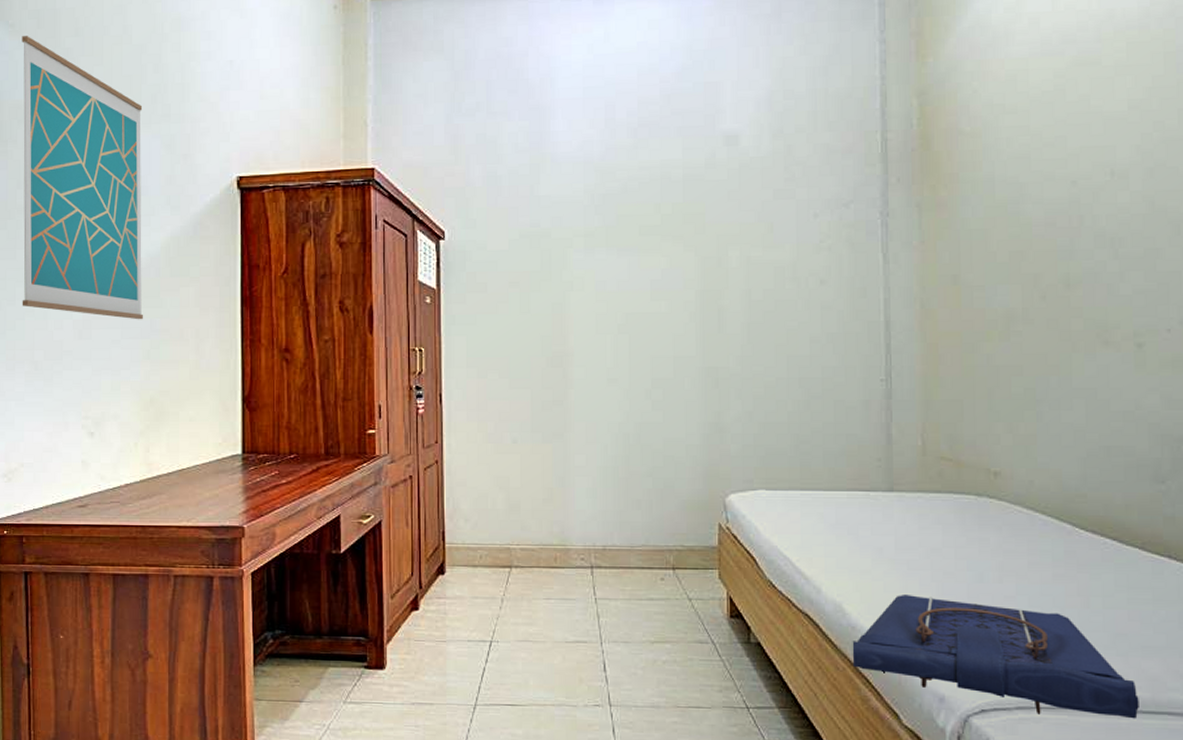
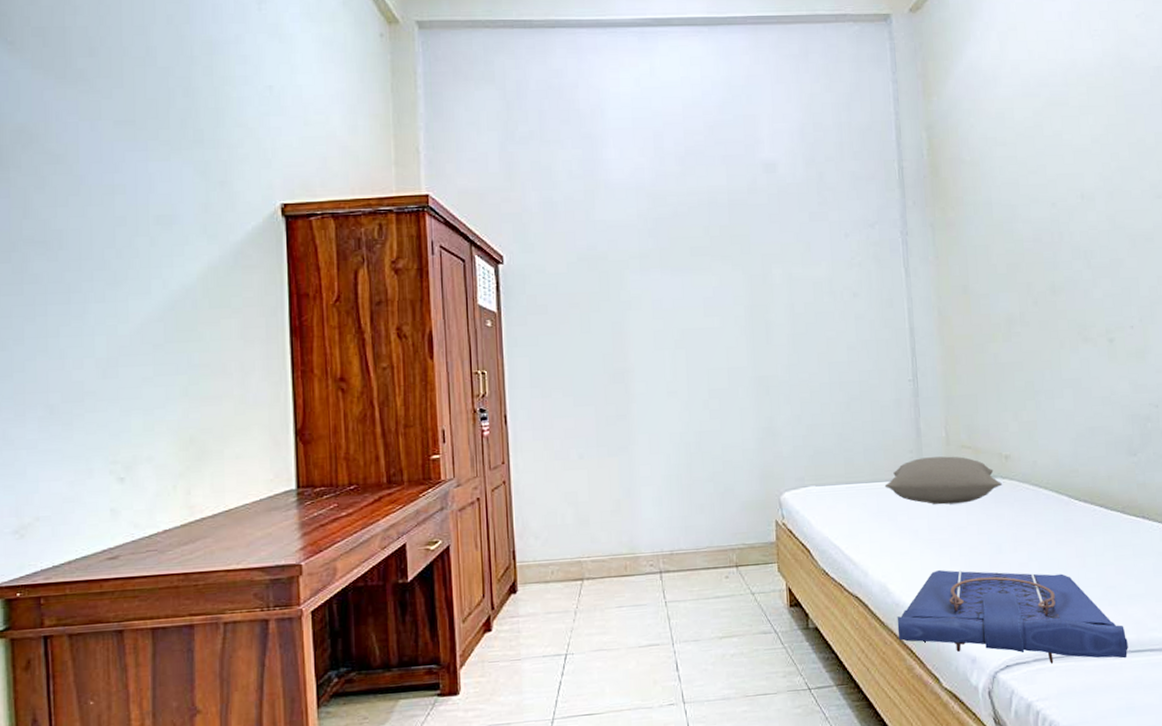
wall art: present [22,36,143,320] -> none [24,55,179,355]
pillow: none [845,468,988,522] -> present [884,456,1002,505]

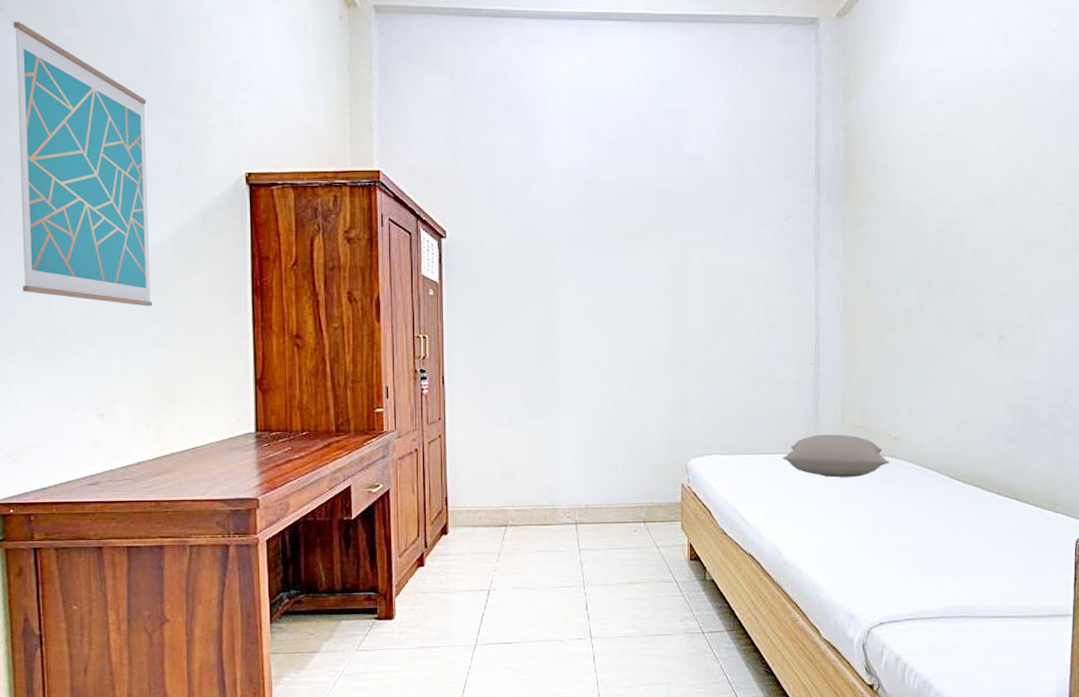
wall art: none [24,55,179,355] -> present [13,22,152,307]
tote bag: present [897,570,1128,664] -> none [785,536,992,624]

